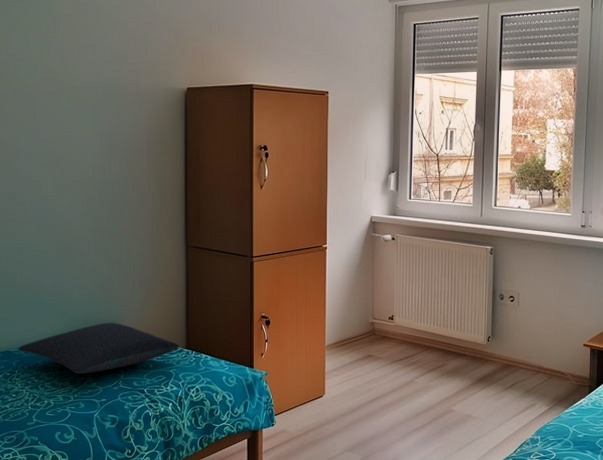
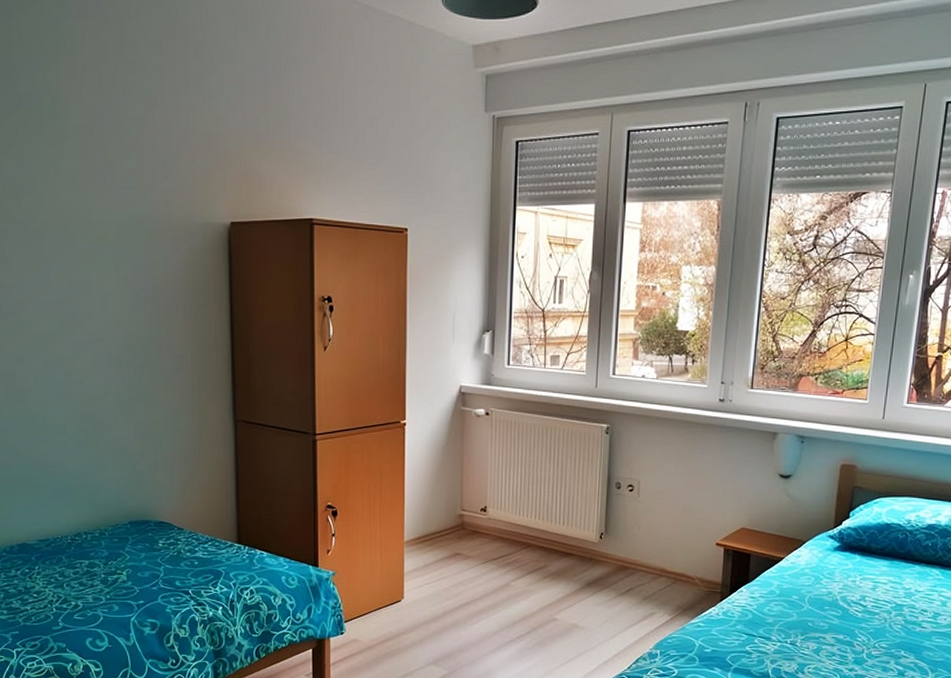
pillow: present [19,323,179,374] -> none [38,511,229,571]

